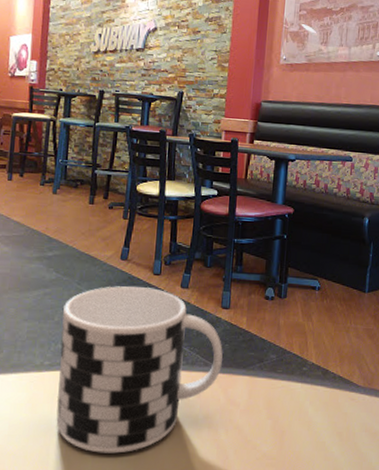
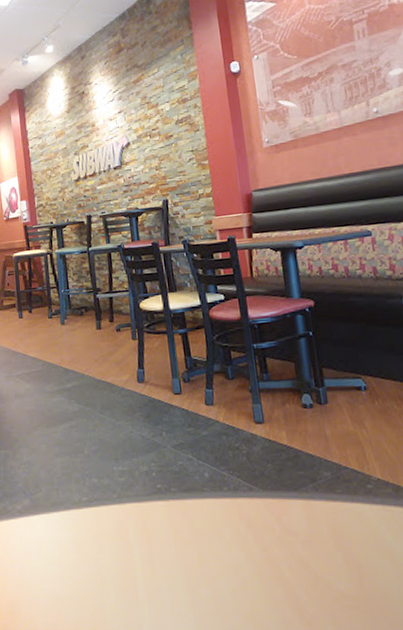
cup: present [56,285,223,454] -> none [91,408,269,596]

